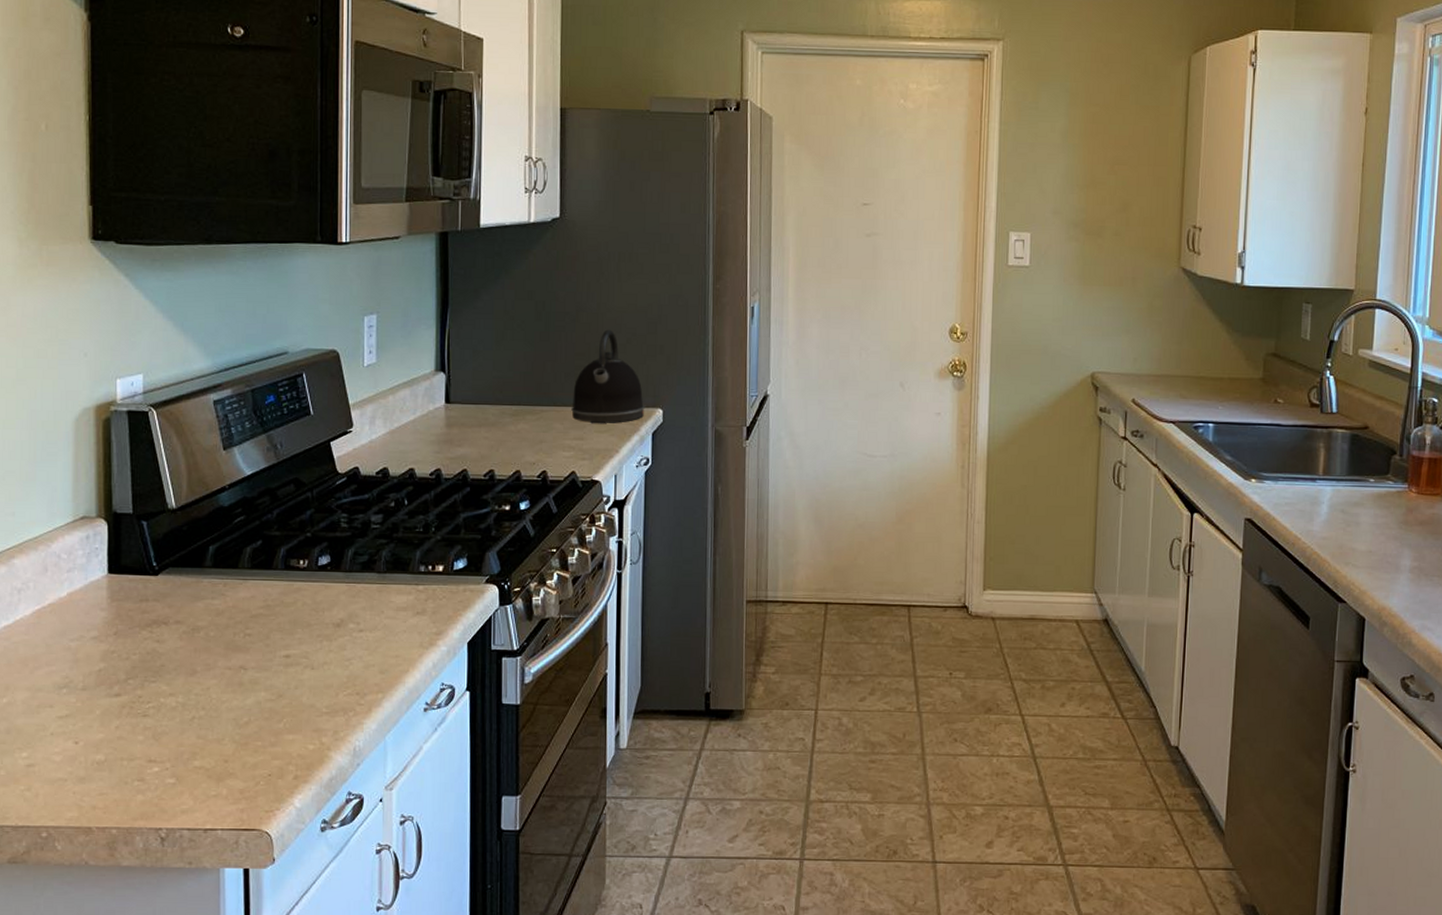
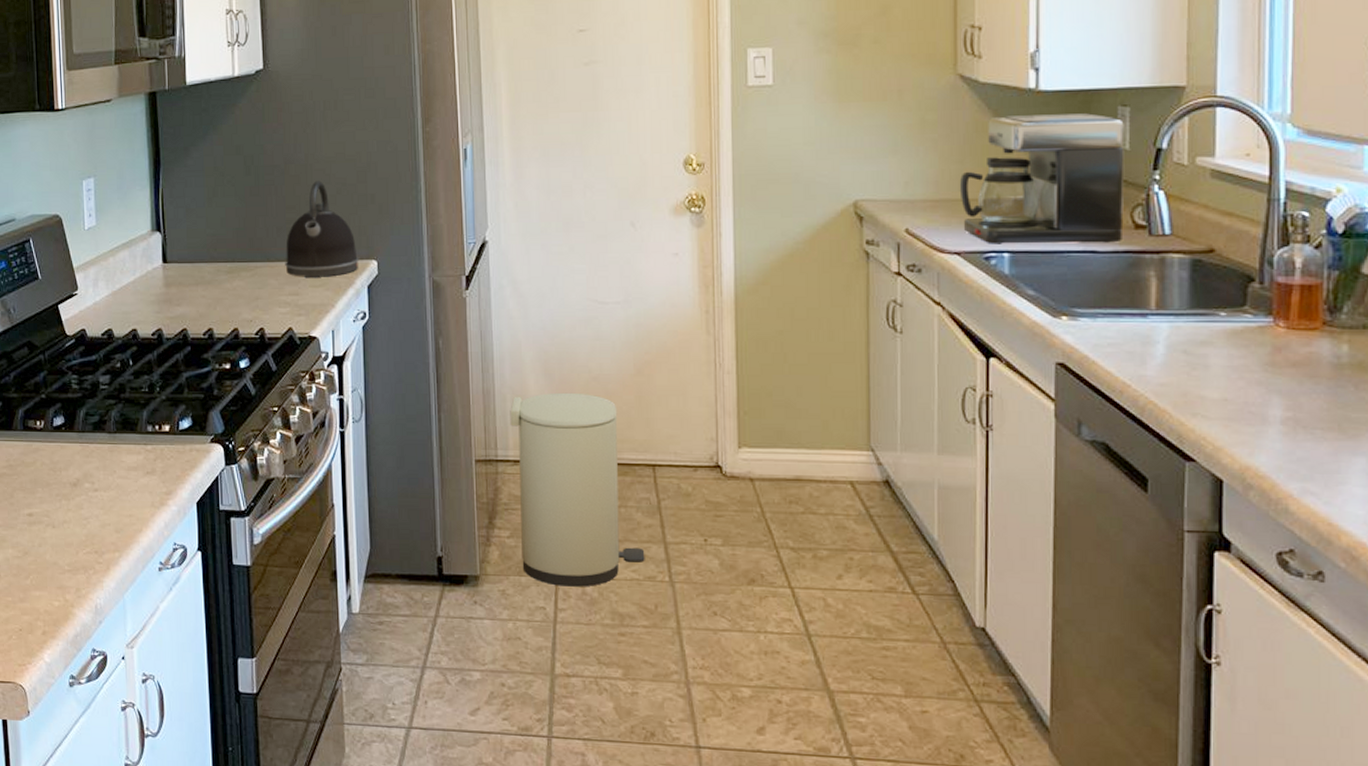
pedal bin: none [781,538,897,719] -> present [510,392,645,587]
coffee maker: none [1177,306,1307,418] -> present [959,113,1125,244]

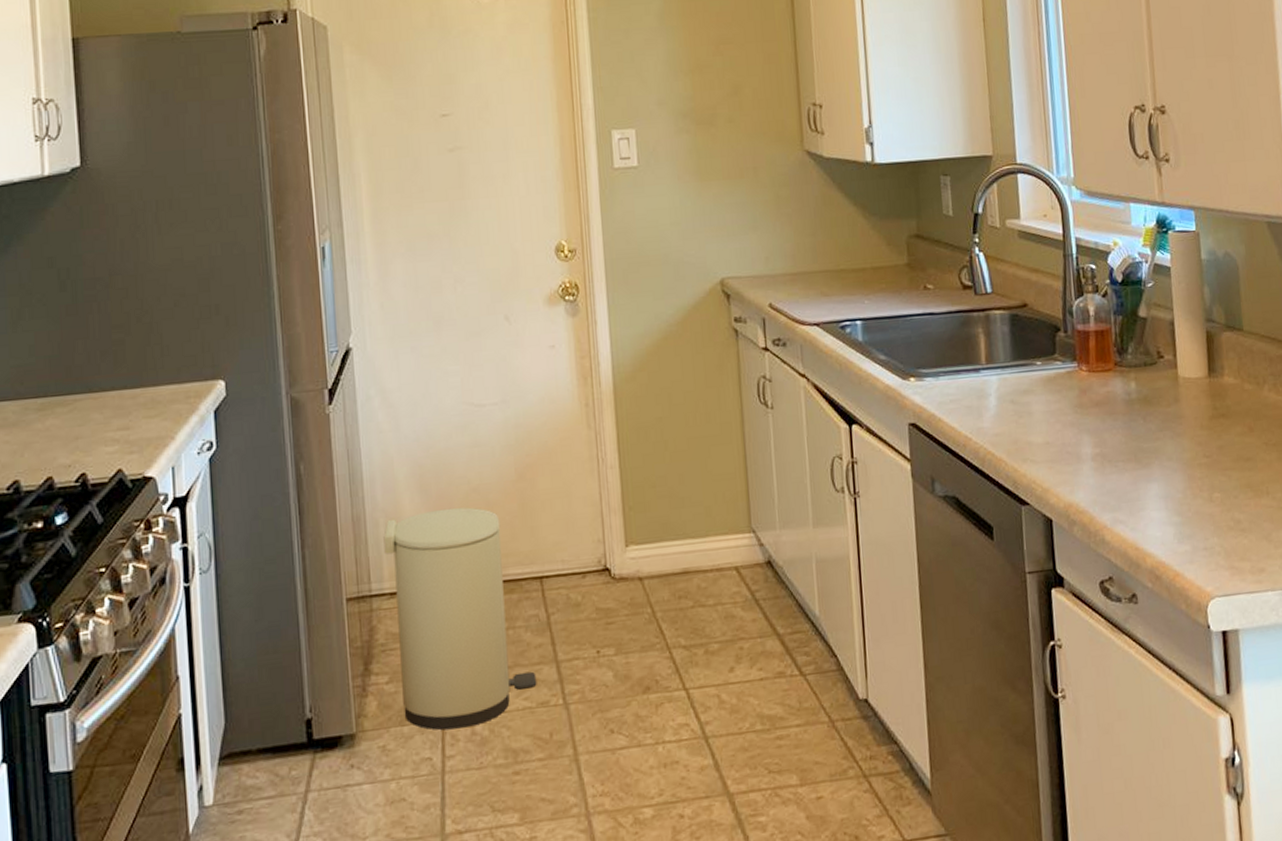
kettle: present [285,180,359,277] -> none [111,292,203,408]
coffee maker: present [959,113,1125,244] -> none [813,183,954,313]

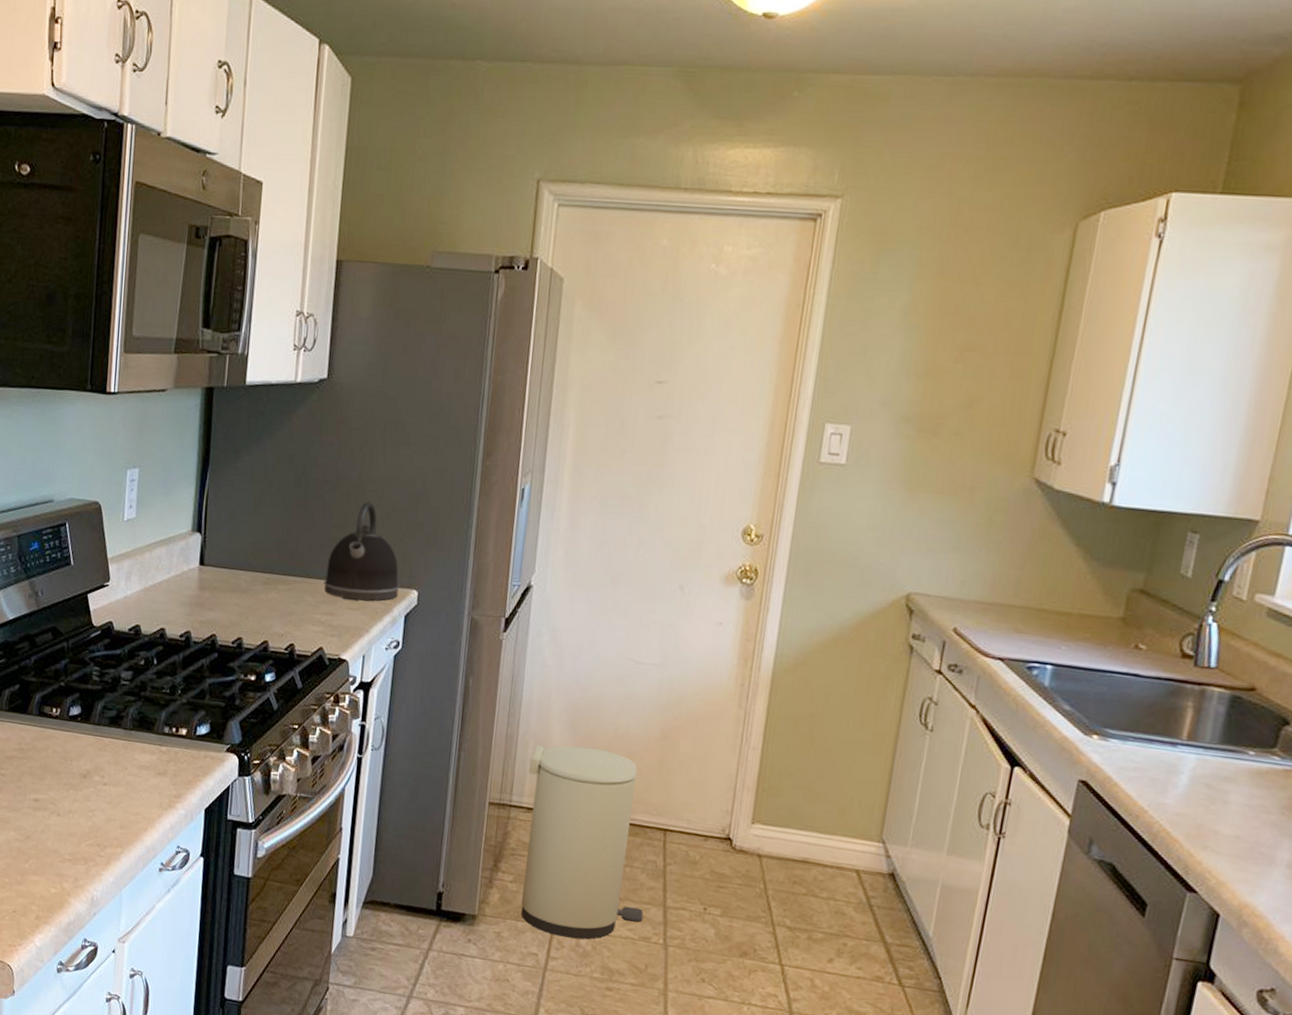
kettle: none [111,292,203,408] -> present [324,501,400,601]

